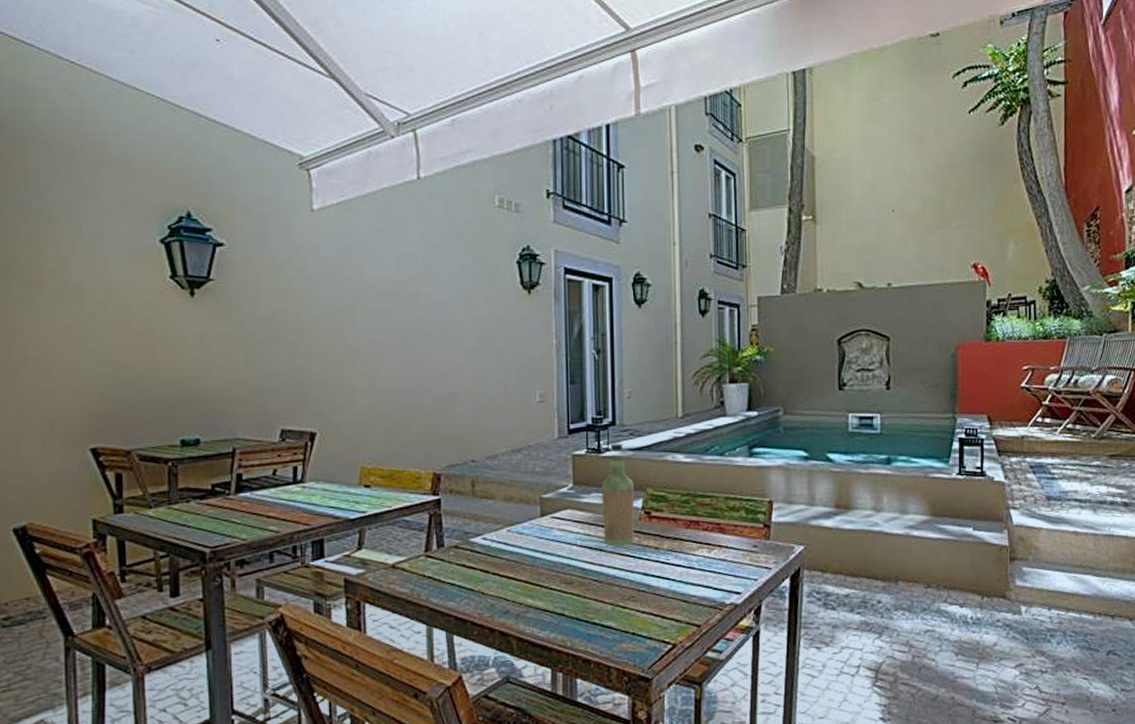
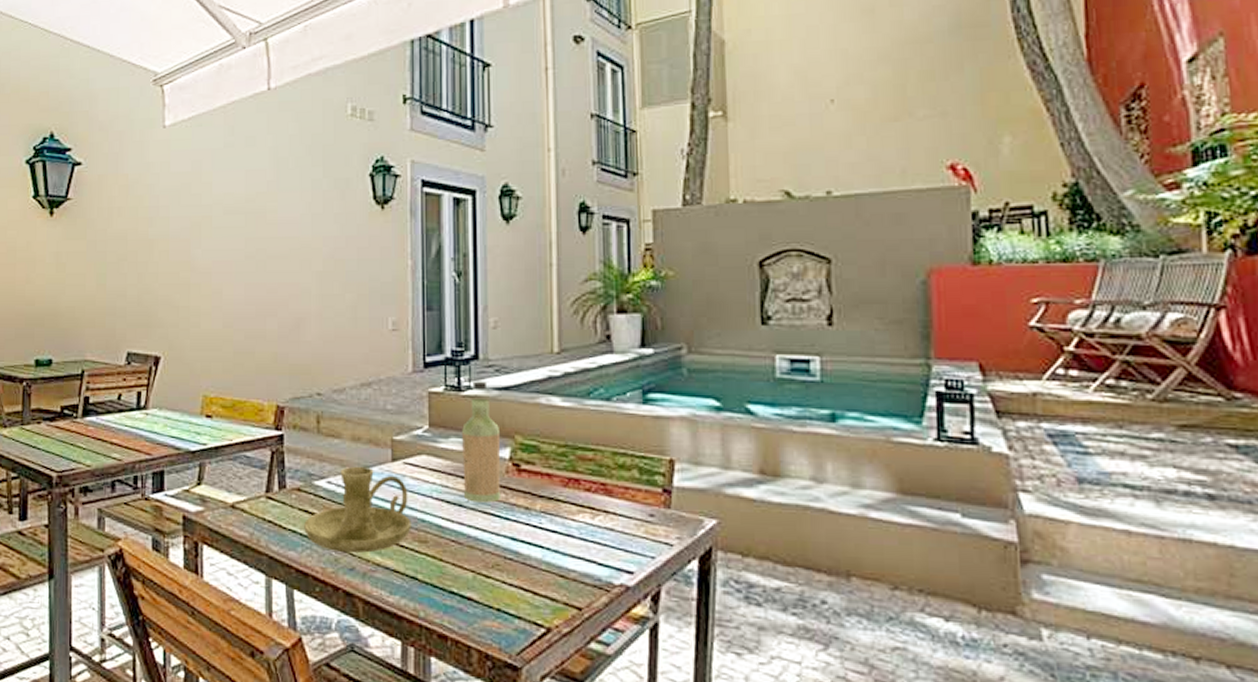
candle holder: none [462,522,559,599] -> present [304,466,412,553]

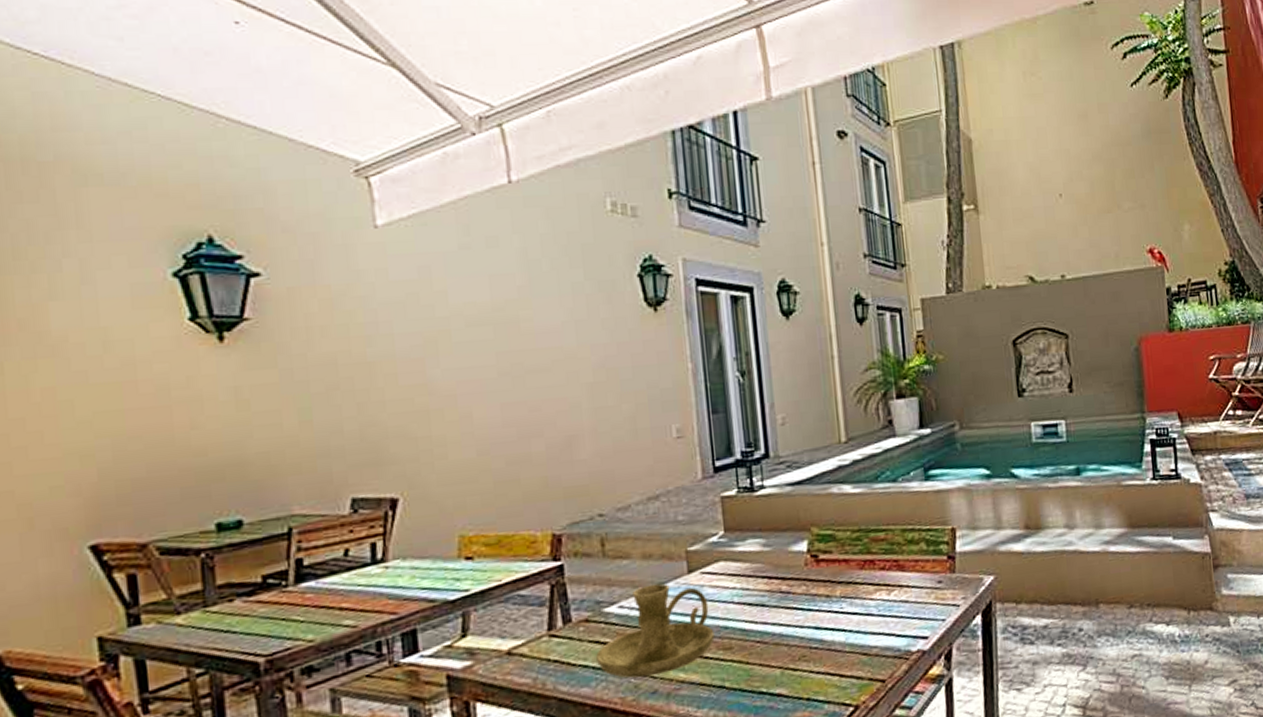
bottle: present [462,381,502,503] -> none [758,478,803,600]

